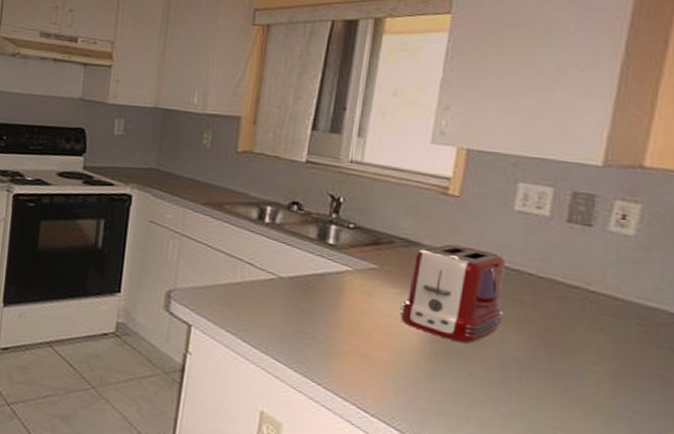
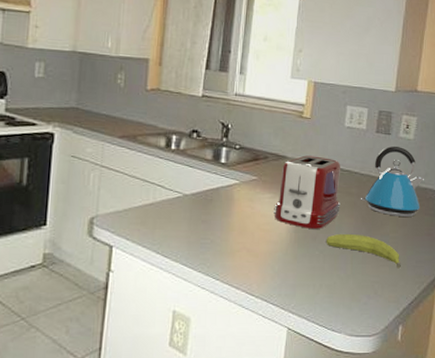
fruit: none [478,353,605,417] -> present [326,233,401,269]
kettle: none [536,242,652,347] -> present [360,145,424,217]

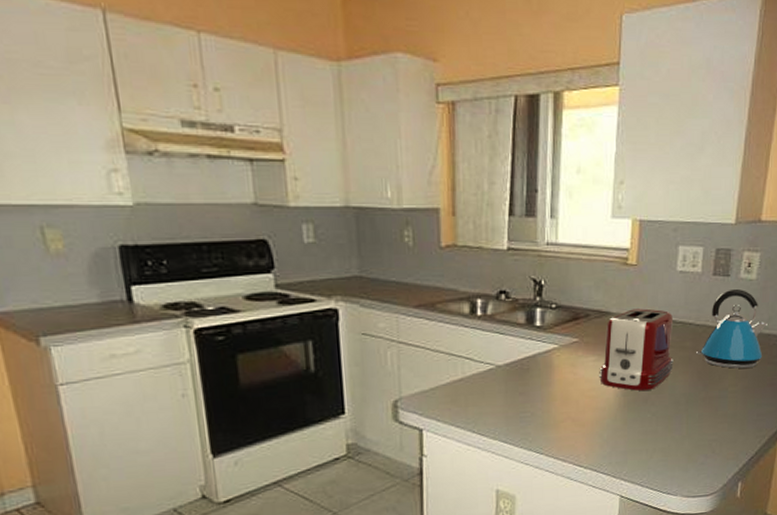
fruit: present [326,233,401,269] -> none [658,391,741,425]

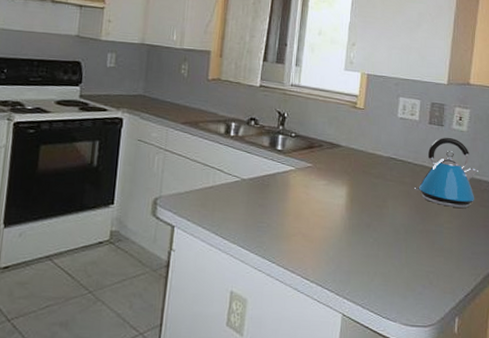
toaster: present [599,308,674,391] -> none [328,144,394,217]

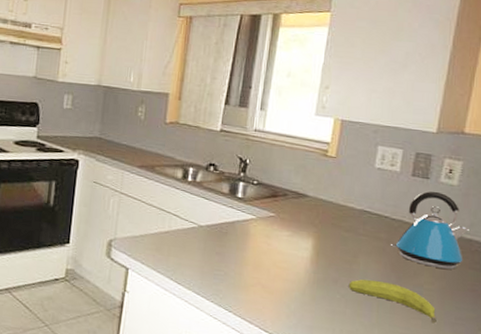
fruit: none [380,222,456,260] -> present [348,279,437,324]

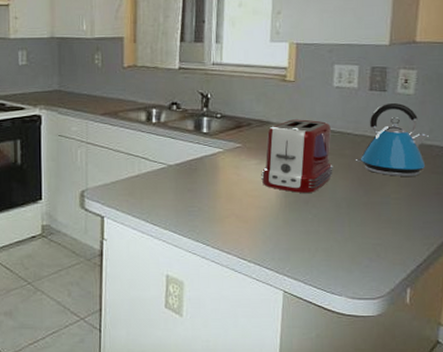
toaster: none [291,195,368,272] -> present [261,119,333,193]
fruit: present [348,279,437,324] -> none [319,196,406,231]

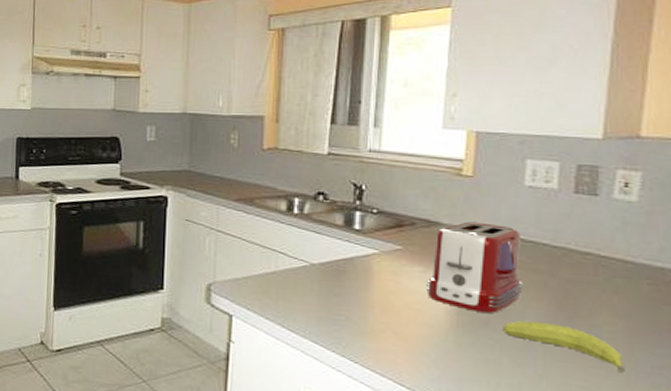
fruit: none [319,196,406,231] -> present [503,321,625,374]
kettle: present [355,102,429,176] -> none [553,210,659,306]

